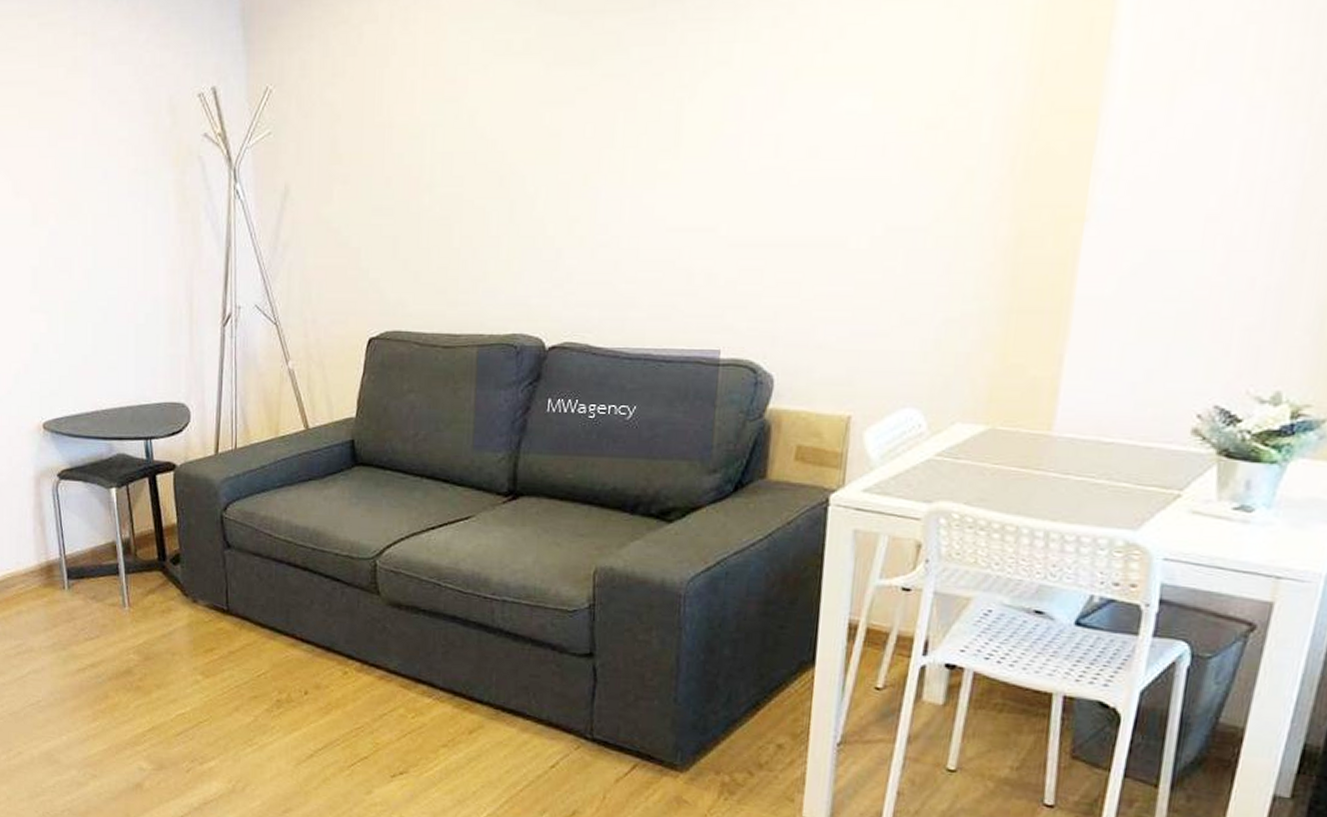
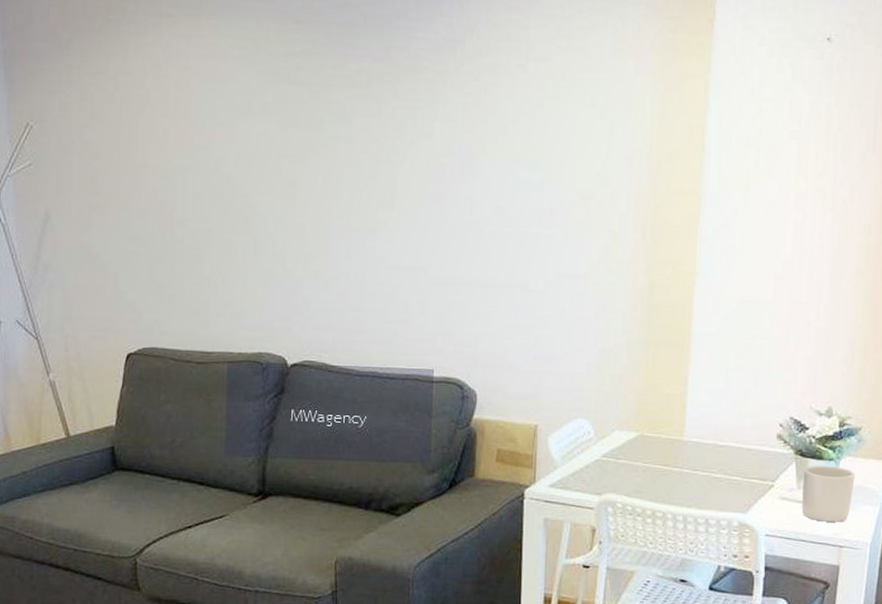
mug: none [1221,469,1310,545] -> present [802,465,855,522]

